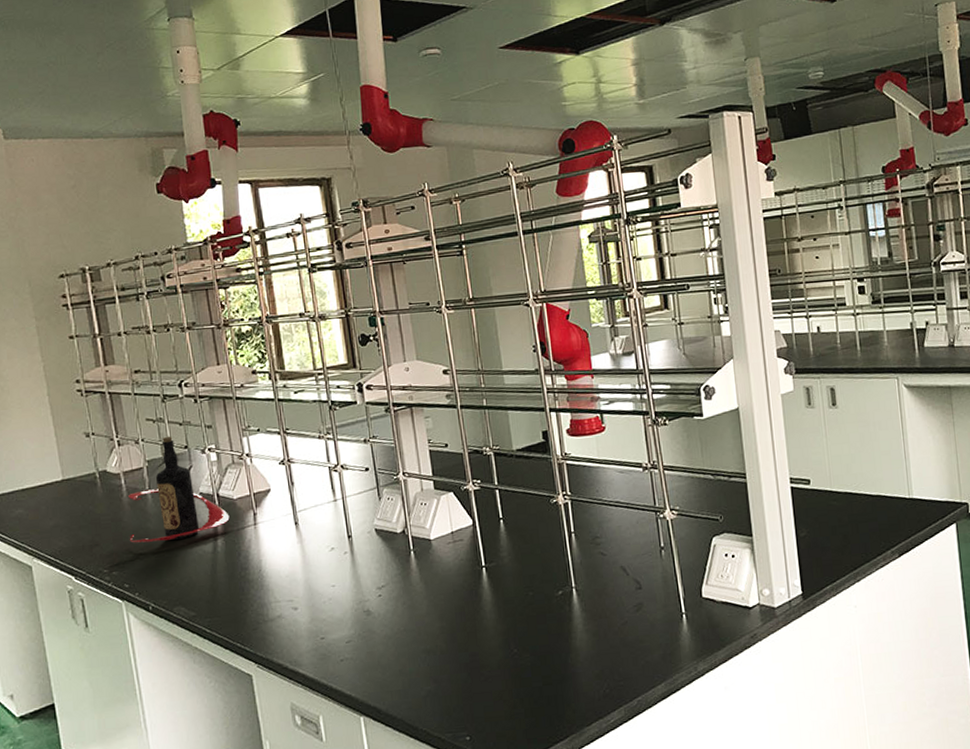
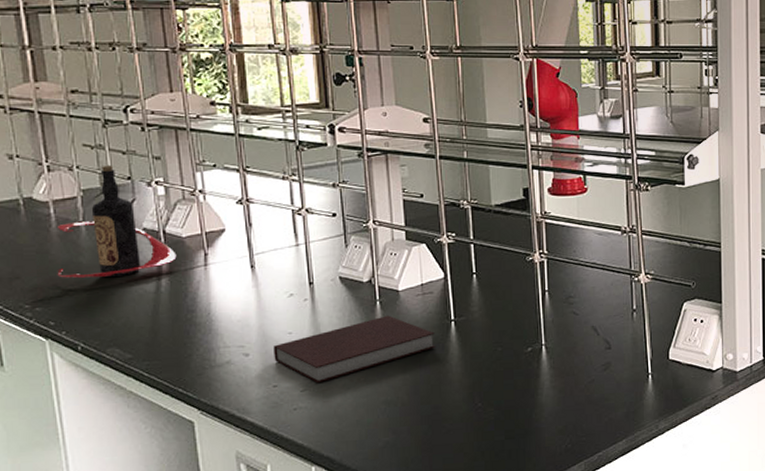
notebook: none [319,564,470,634] -> present [273,315,436,384]

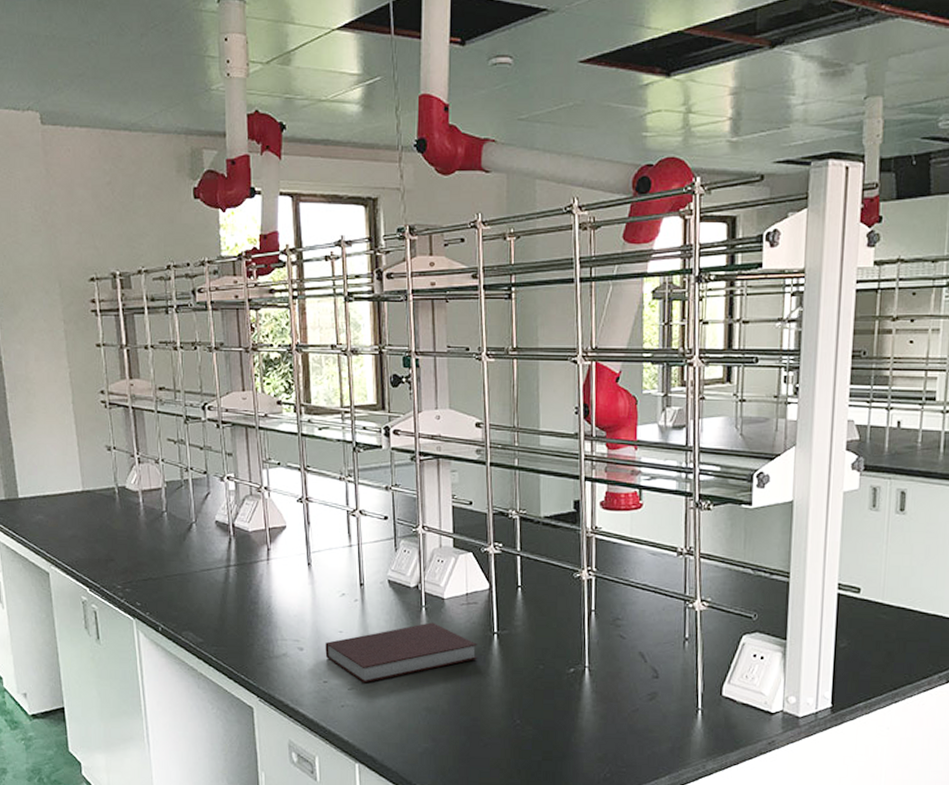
bottle: present [56,164,177,278] -> none [143,459,243,566]

